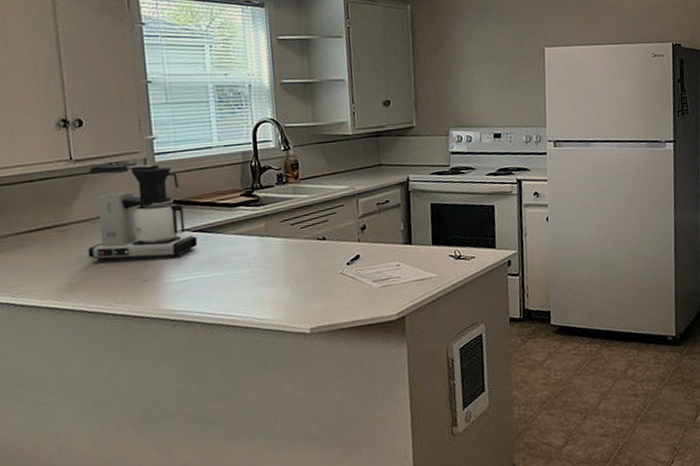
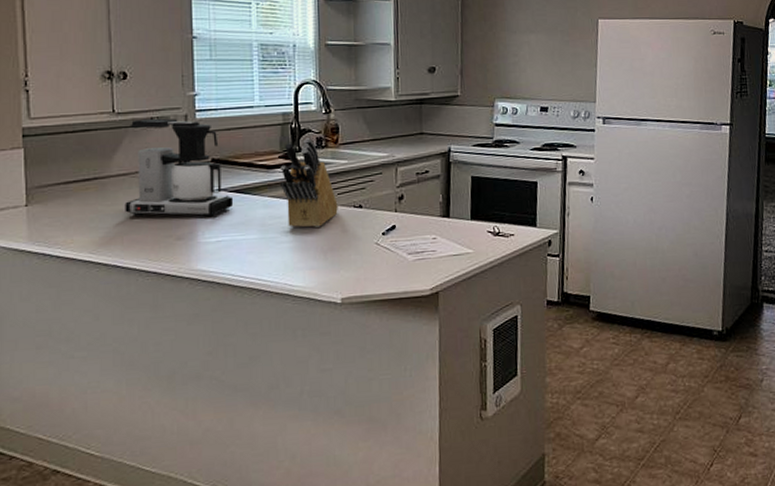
knife block: none [242,175,302,263] -> present [280,138,338,227]

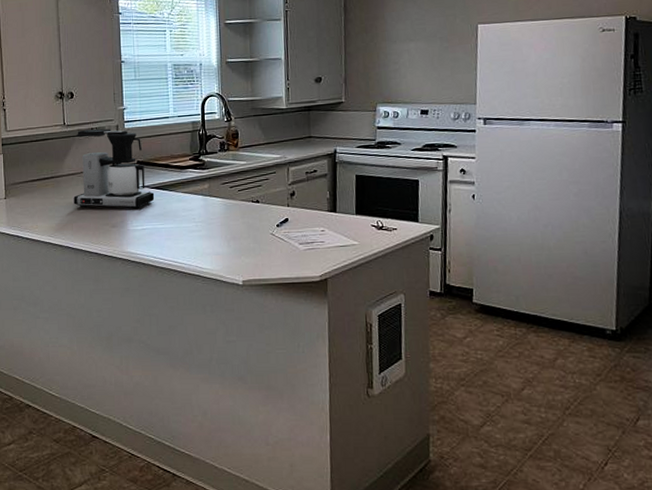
knife block: present [280,138,338,227] -> none [191,143,239,219]

